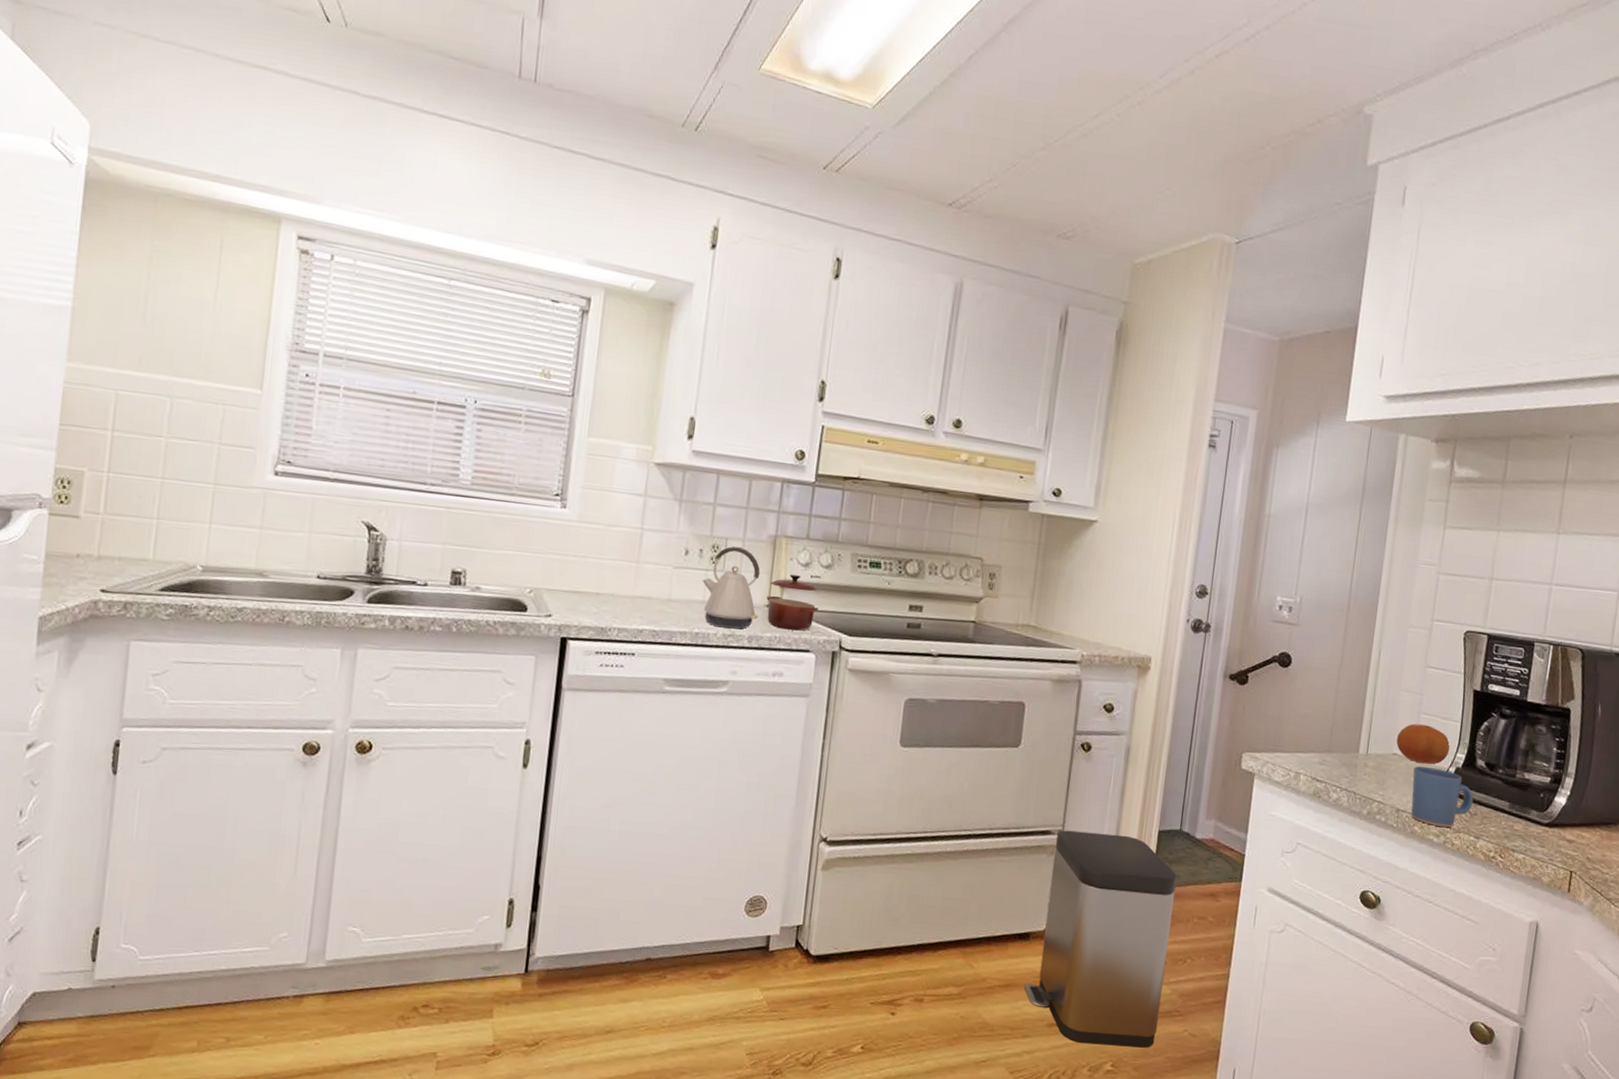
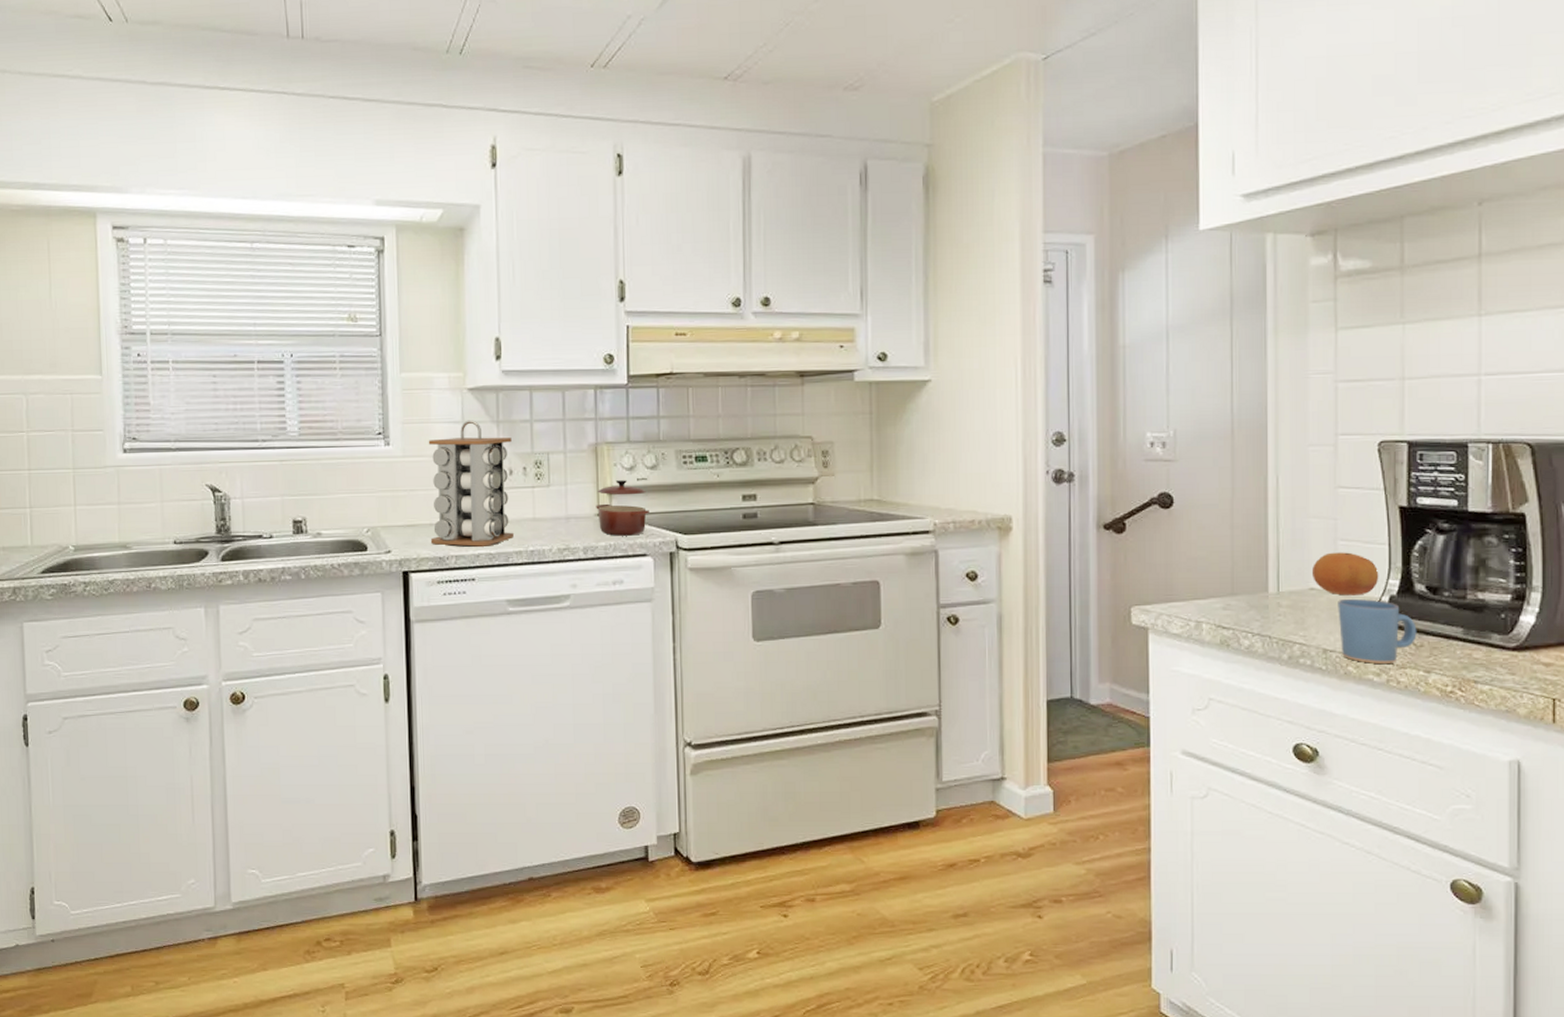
spice rack: none [594,494,692,623] -> present [428,420,514,548]
kettle: present [702,546,760,629] -> none [530,460,590,542]
pedal bin: present [1023,830,1178,1048] -> none [921,709,1076,934]

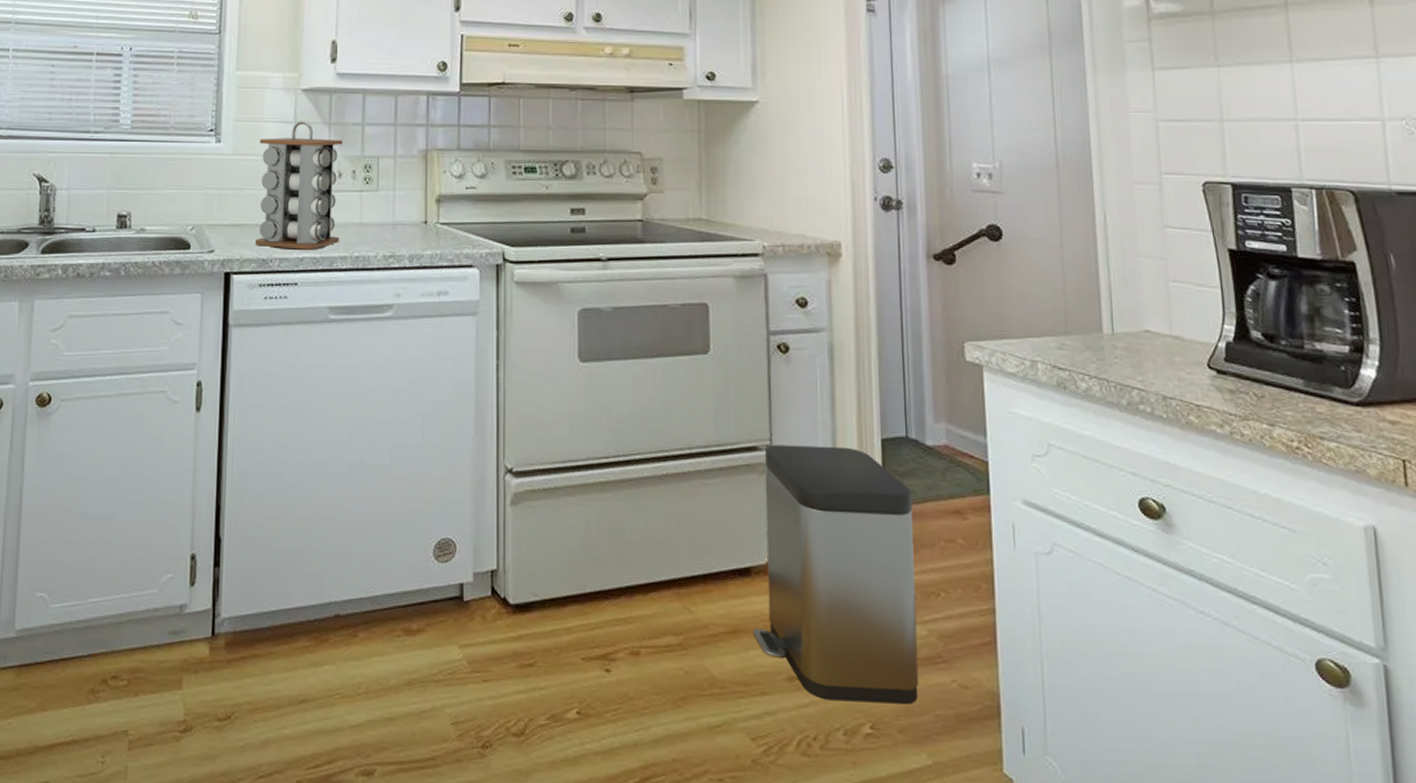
saucepan: present [596,480,649,536] -> none [423,188,477,246]
pedal bin: none [921,709,1076,934] -> present [752,444,919,704]
fruit: present [1311,552,1379,596] -> none [1145,294,1214,340]
mug: present [1338,598,1417,664] -> none [1174,343,1257,414]

